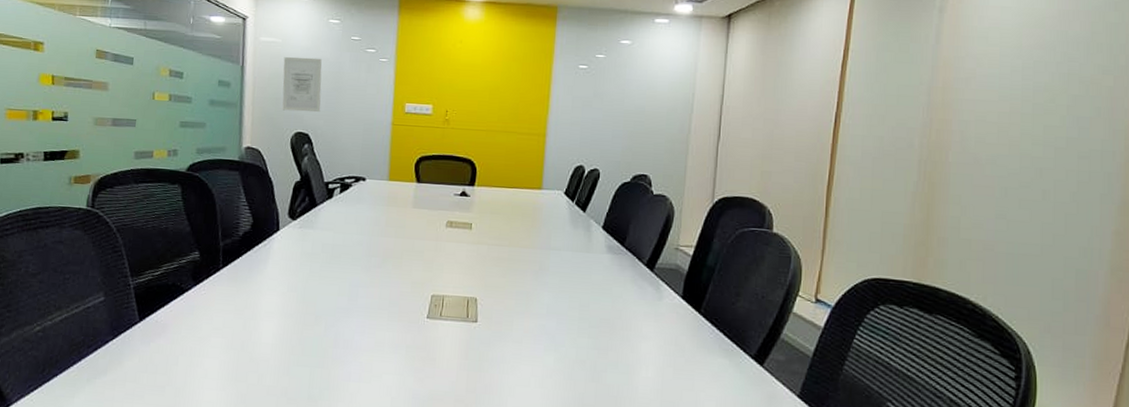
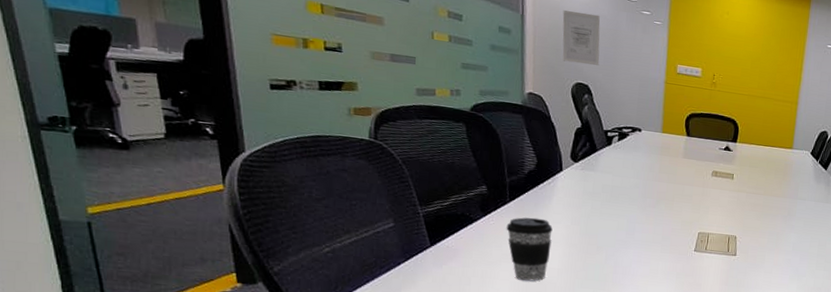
coffee cup: none [218,285,267,359] -> present [506,217,553,281]

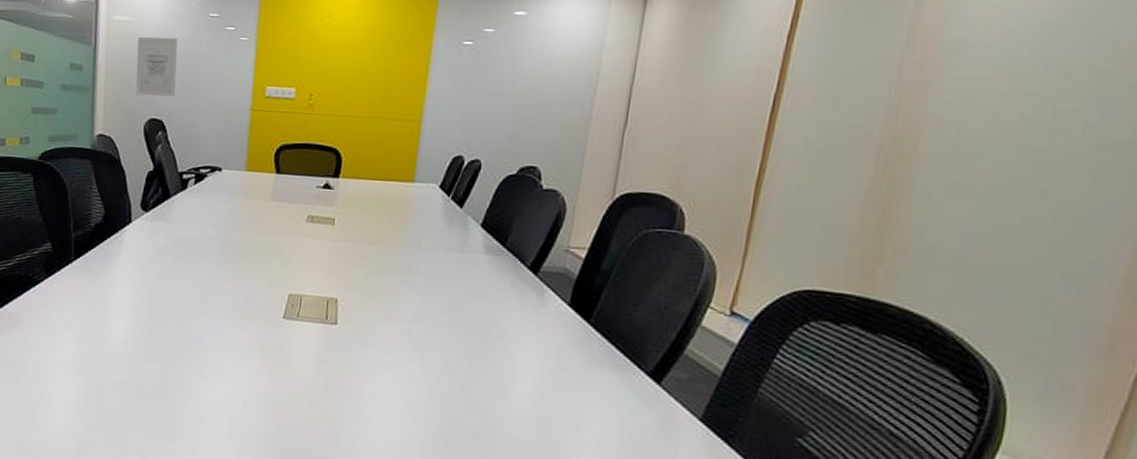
coffee cup: present [506,217,553,281] -> none [69,278,119,353]

